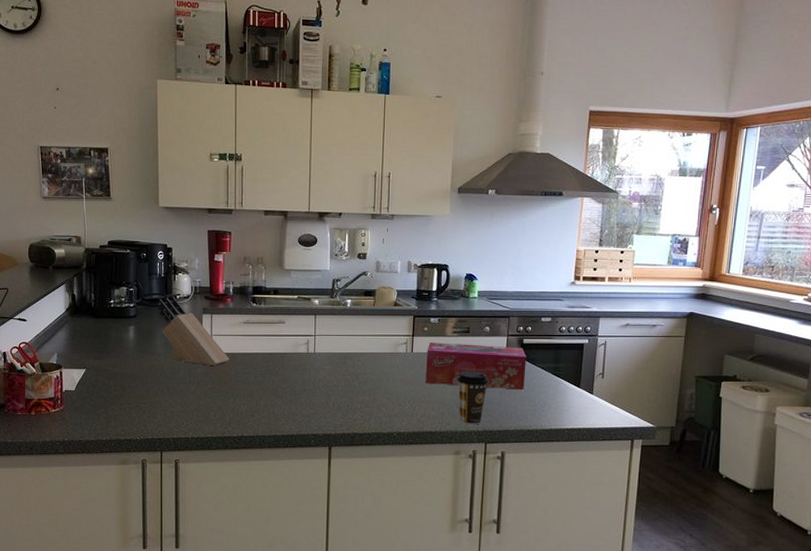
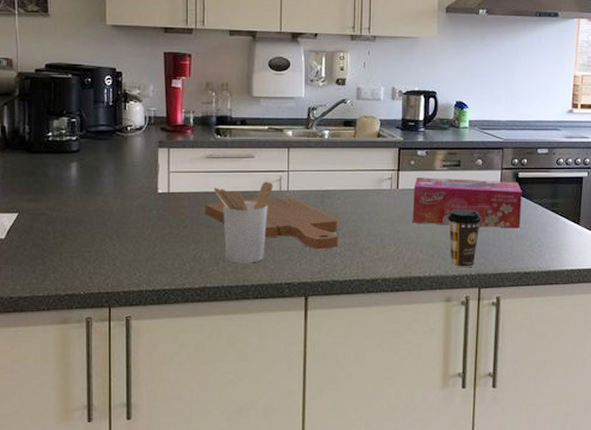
knife block: present [158,296,230,366] -> none [105,128,190,207]
cutting board: none [242,358,359,406] -> present [205,197,338,250]
utensil holder: none [250,344,301,416] -> present [213,181,273,264]

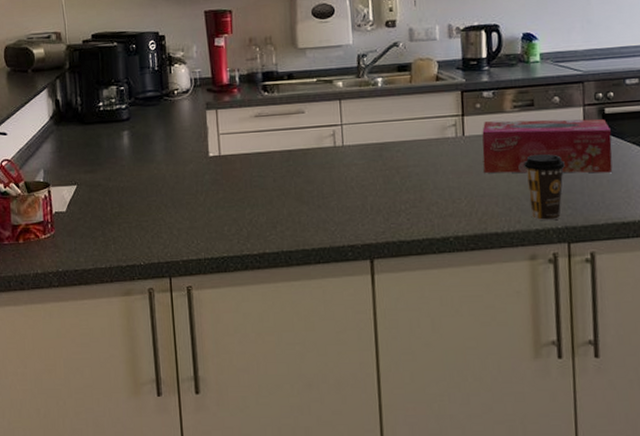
cutting board: present [205,197,338,250] -> none [257,152,402,208]
utensil holder: present [213,181,273,264] -> none [265,137,327,227]

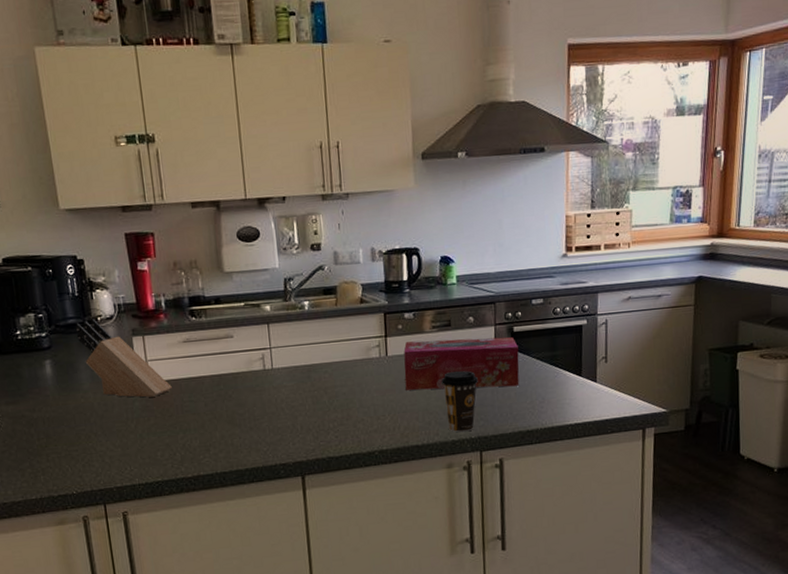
knife block: none [153,92,242,171] -> present [75,319,172,398]

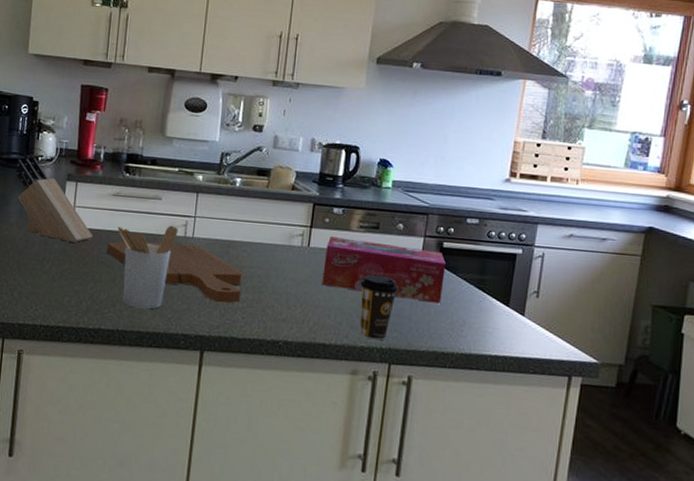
cutting board: none [188,375,331,428] -> present [106,241,243,304]
utensil holder: none [195,361,257,449] -> present [117,225,178,310]

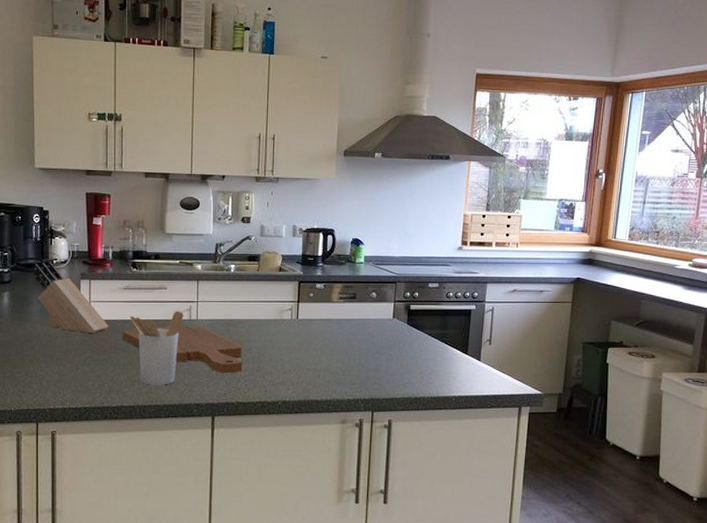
tissue box: present [322,237,446,304] -> none [311,309,413,357]
coffee cup: present [360,275,398,341] -> none [343,338,375,393]

